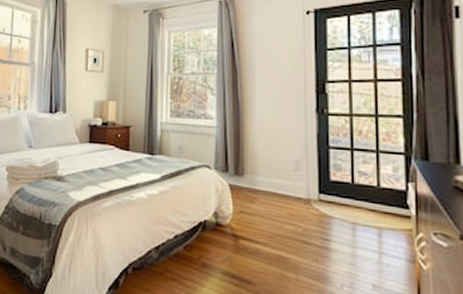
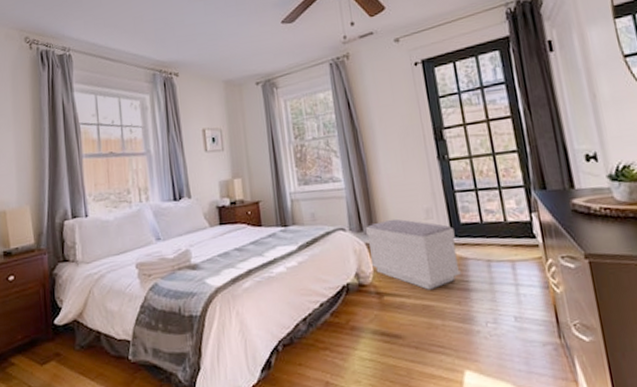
bench: none [231,164,322,242] -> present [366,218,461,290]

